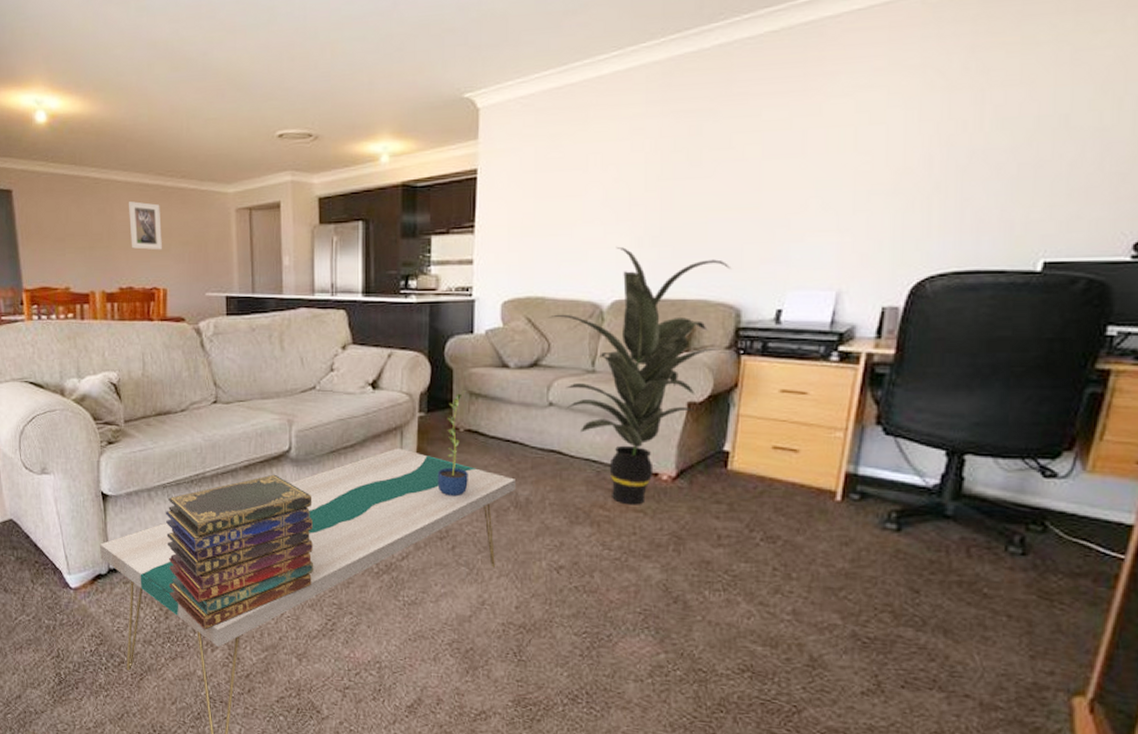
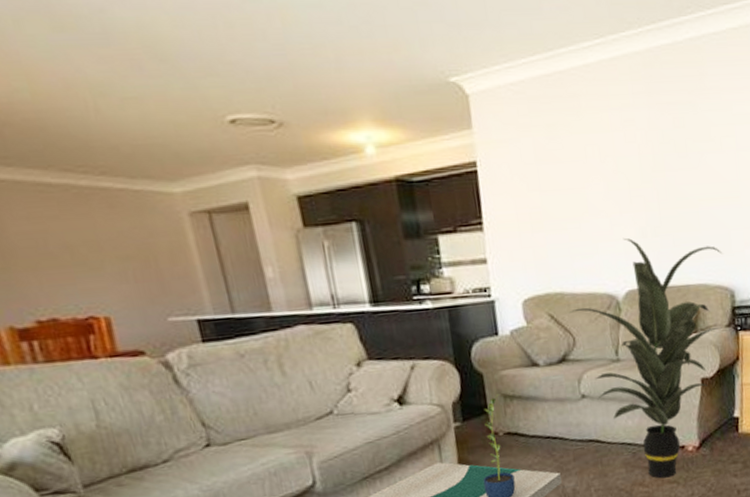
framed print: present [129,201,162,250] -> none [25,207,92,270]

